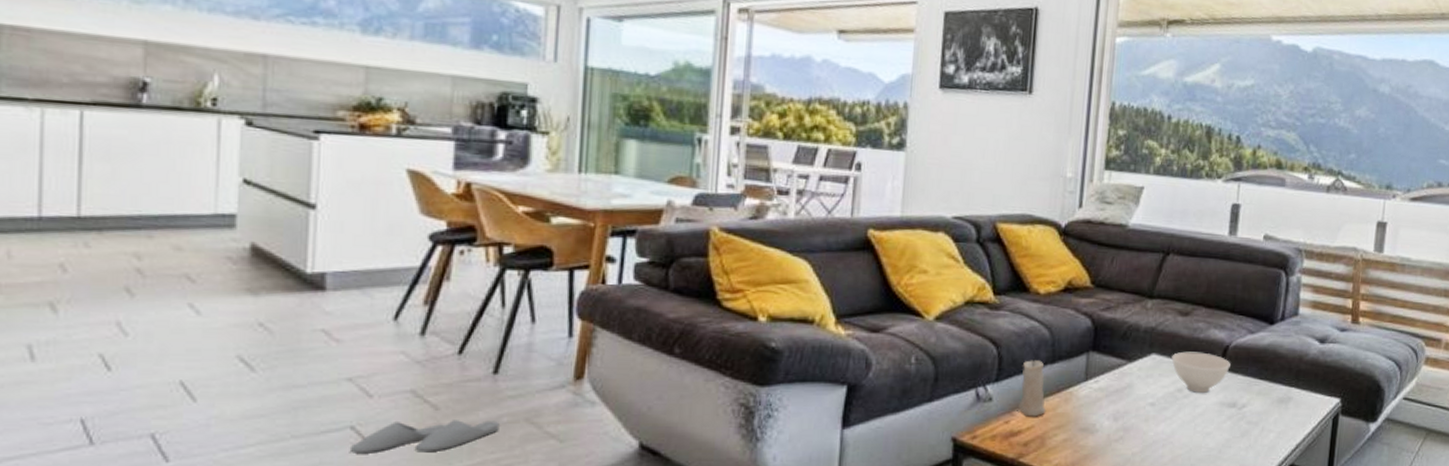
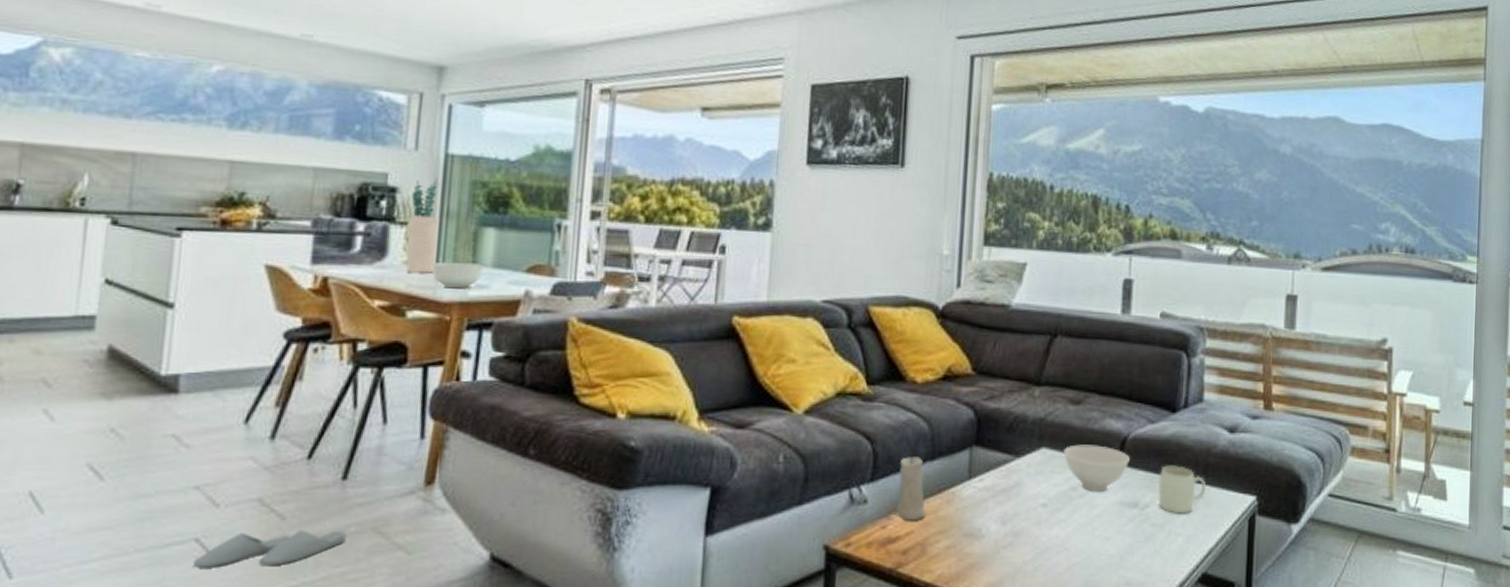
vase: none [549,89,581,182] -> present [406,177,439,274]
bowl: none [574,171,627,198] -> present [432,261,485,289]
mug: none [1253,371,1297,413] -> present [1157,465,1206,514]

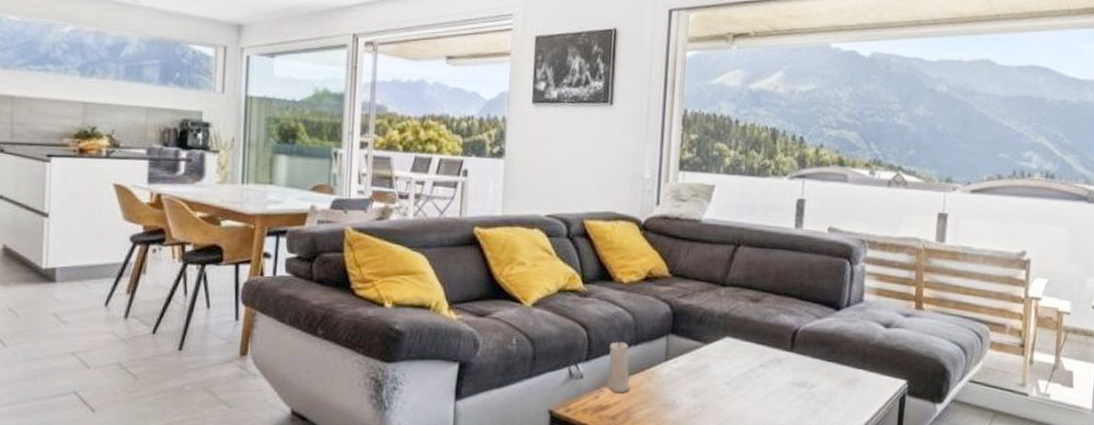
slippers: present [192,530,347,568] -> none [73,388,184,414]
vase: present [406,177,439,274] -> none [219,115,243,192]
bowl: present [432,261,485,289] -> none [239,182,279,204]
bowl: present [1063,444,1130,491] -> none [744,335,800,373]
mug: present [1157,465,1206,514] -> none [822,353,864,393]

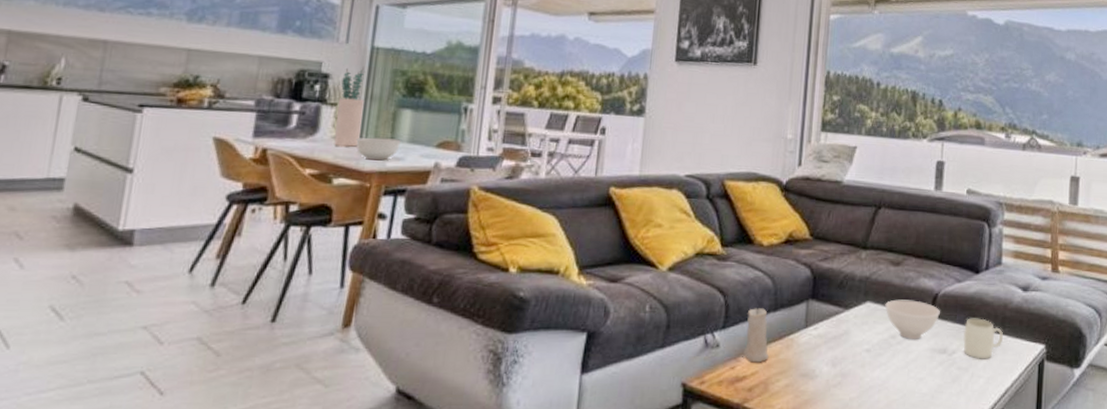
vase: none [219,115,243,192] -> present [334,66,365,147]
bowl: none [239,182,279,204] -> present [356,137,401,161]
bowl: none [744,335,800,373] -> present [885,299,940,339]
mug: none [822,353,864,393] -> present [962,318,1003,359]

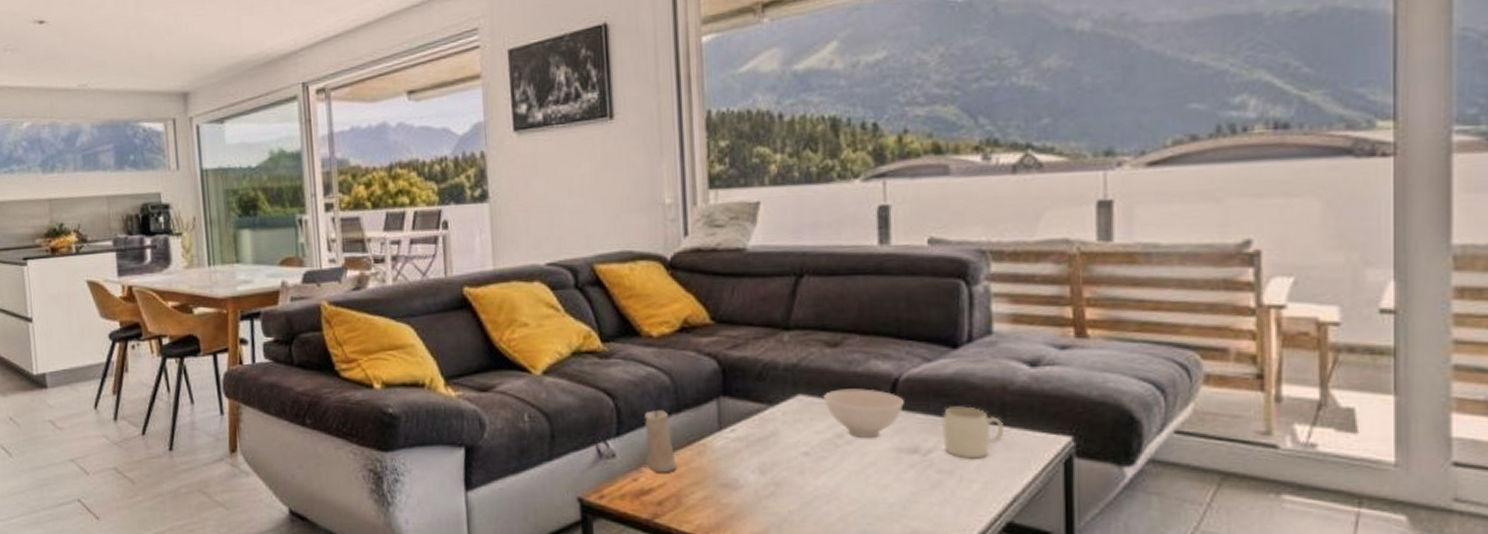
vase: present [334,66,365,147] -> none [181,191,209,277]
bowl: present [356,137,401,161] -> none [206,261,246,286]

